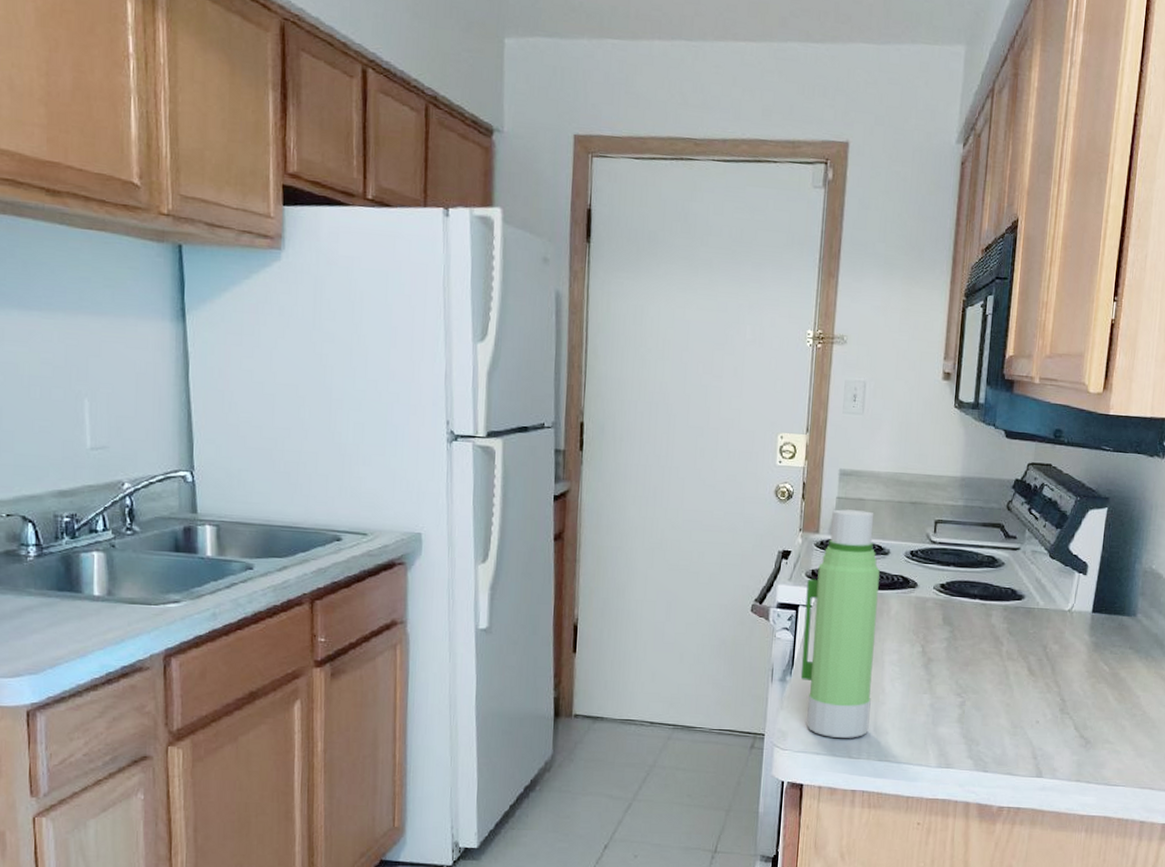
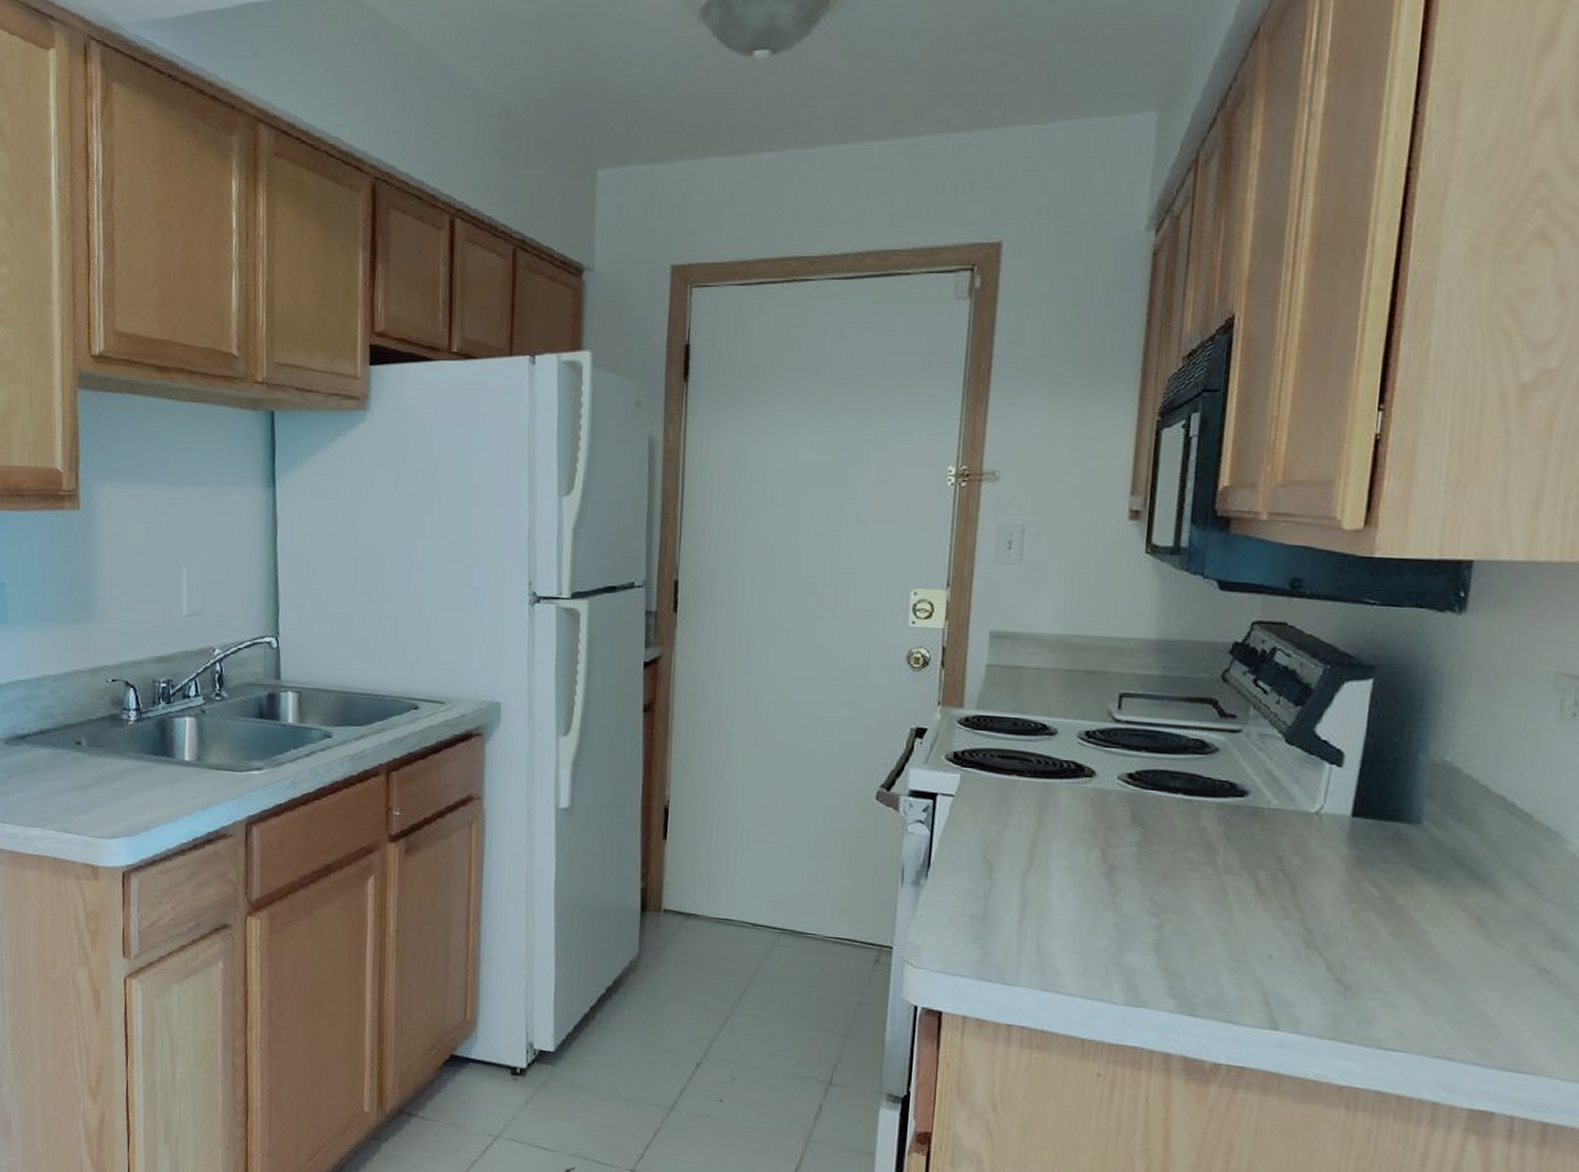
water bottle: present [800,509,880,738] -> none [939,679,1044,960]

